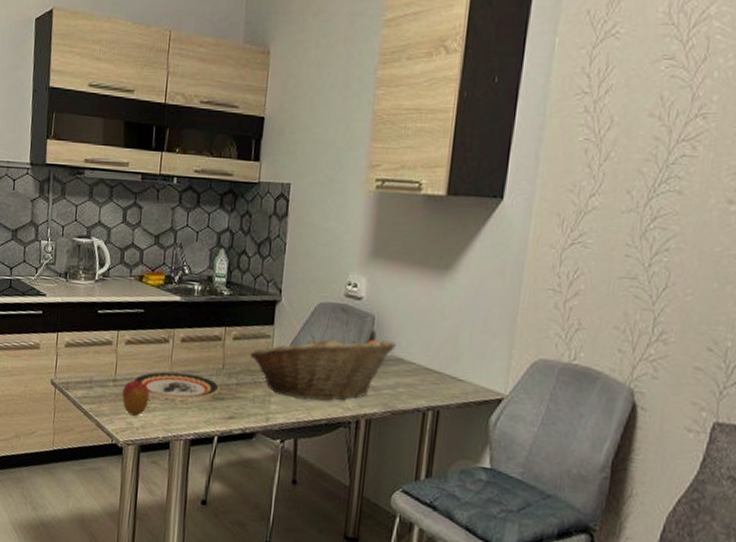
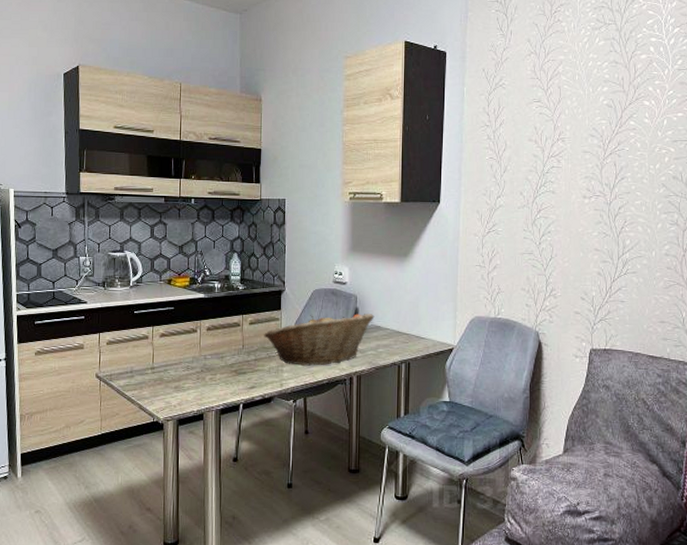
fruit: present [122,380,150,416] -> none [160,366,183,396]
plate: present [133,371,219,400] -> none [169,355,241,378]

